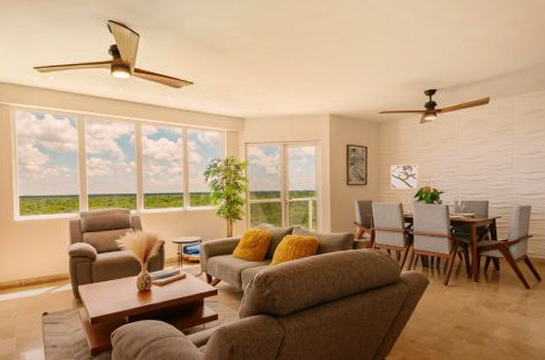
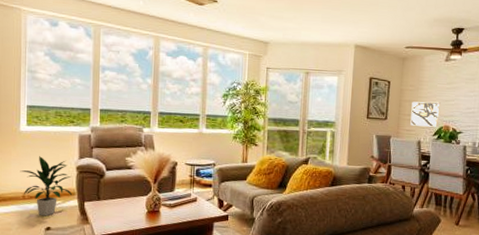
indoor plant: none [16,244,67,302] -> present [20,156,73,217]

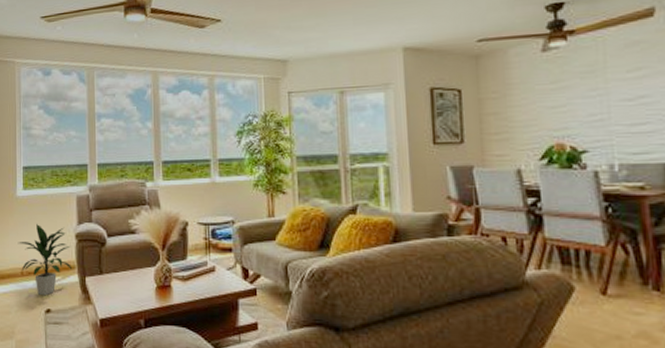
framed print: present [410,101,441,127] -> none [498,110,547,148]

